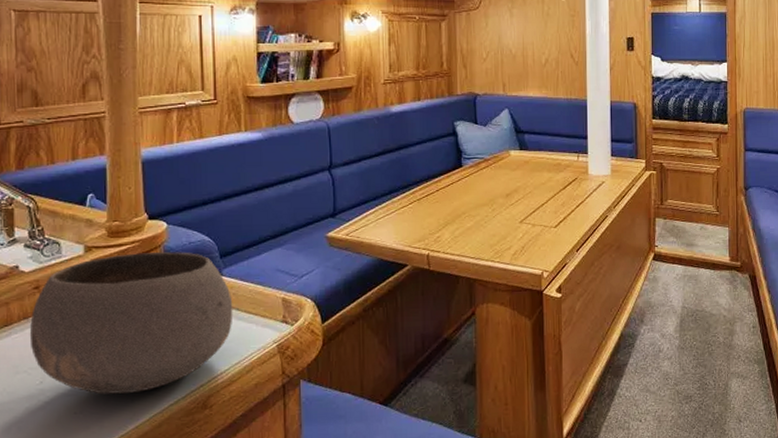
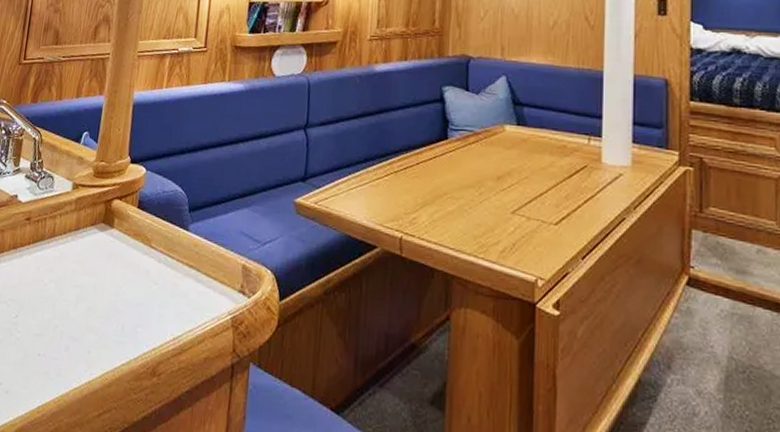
bowl: present [29,252,233,394] -> none [14,196,195,345]

